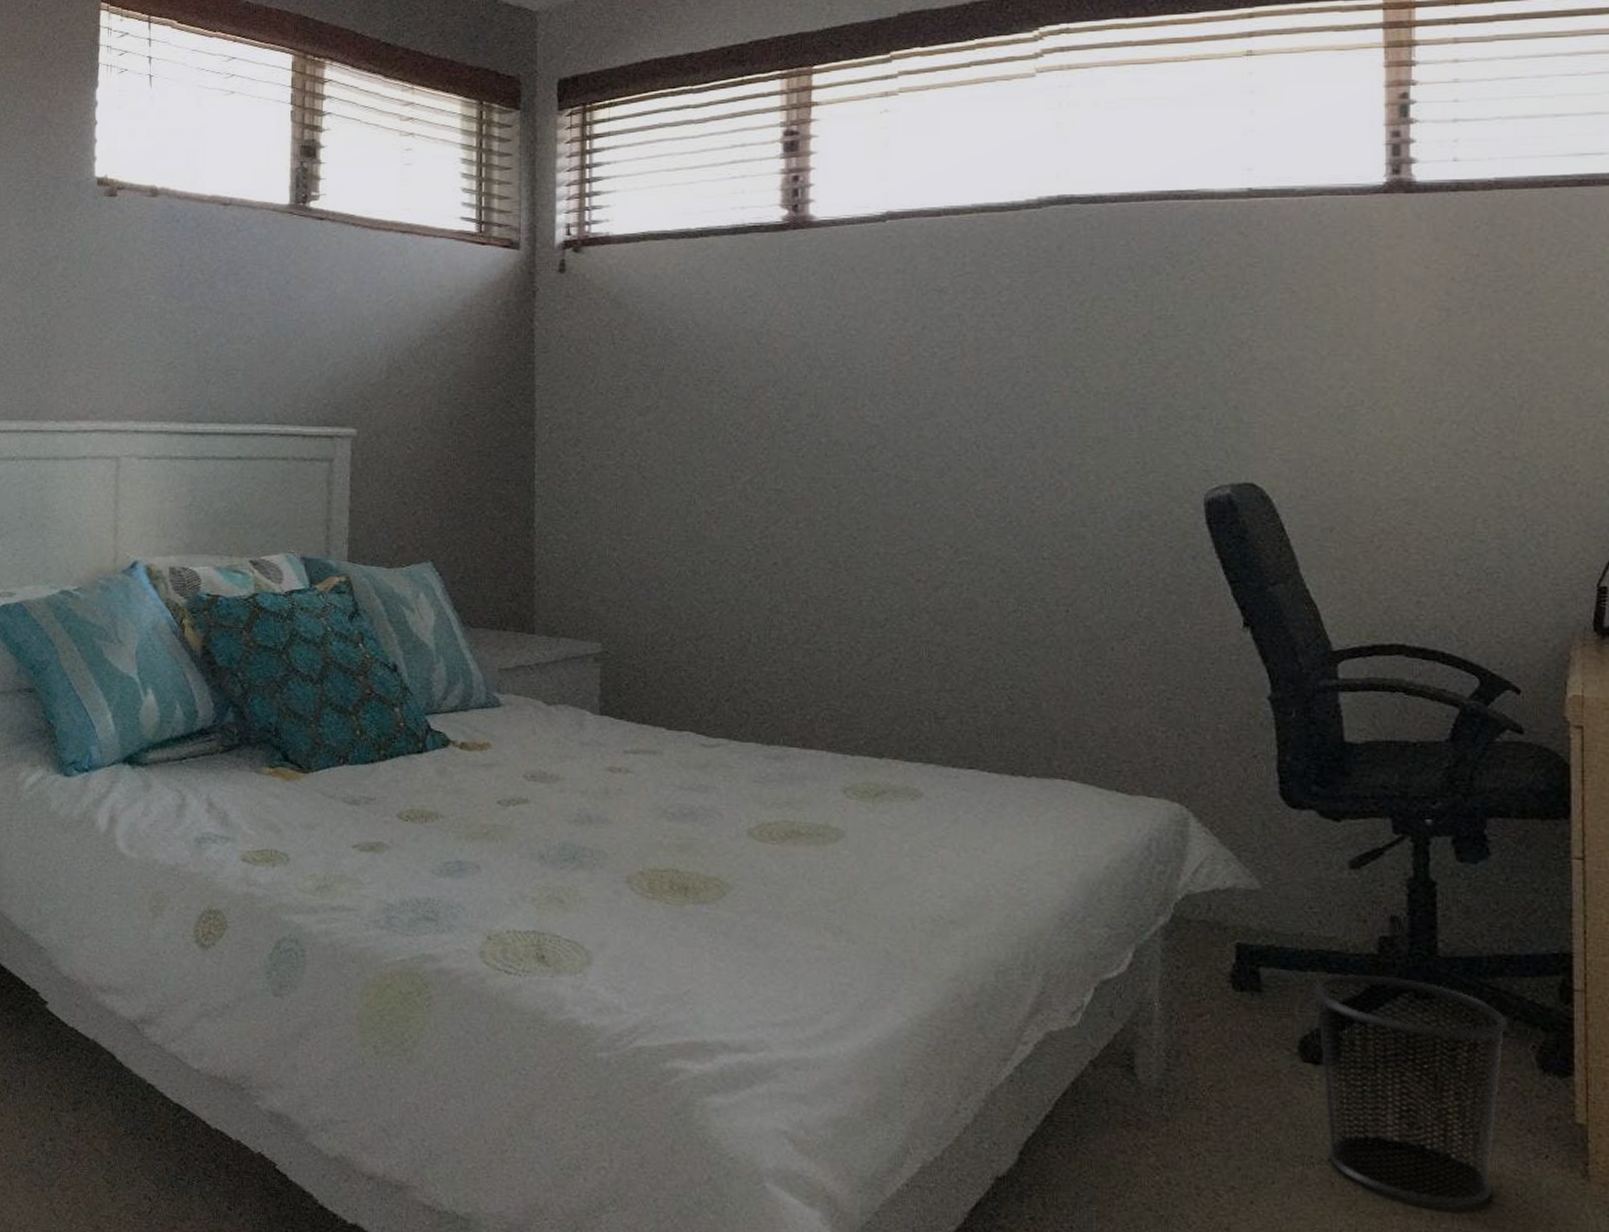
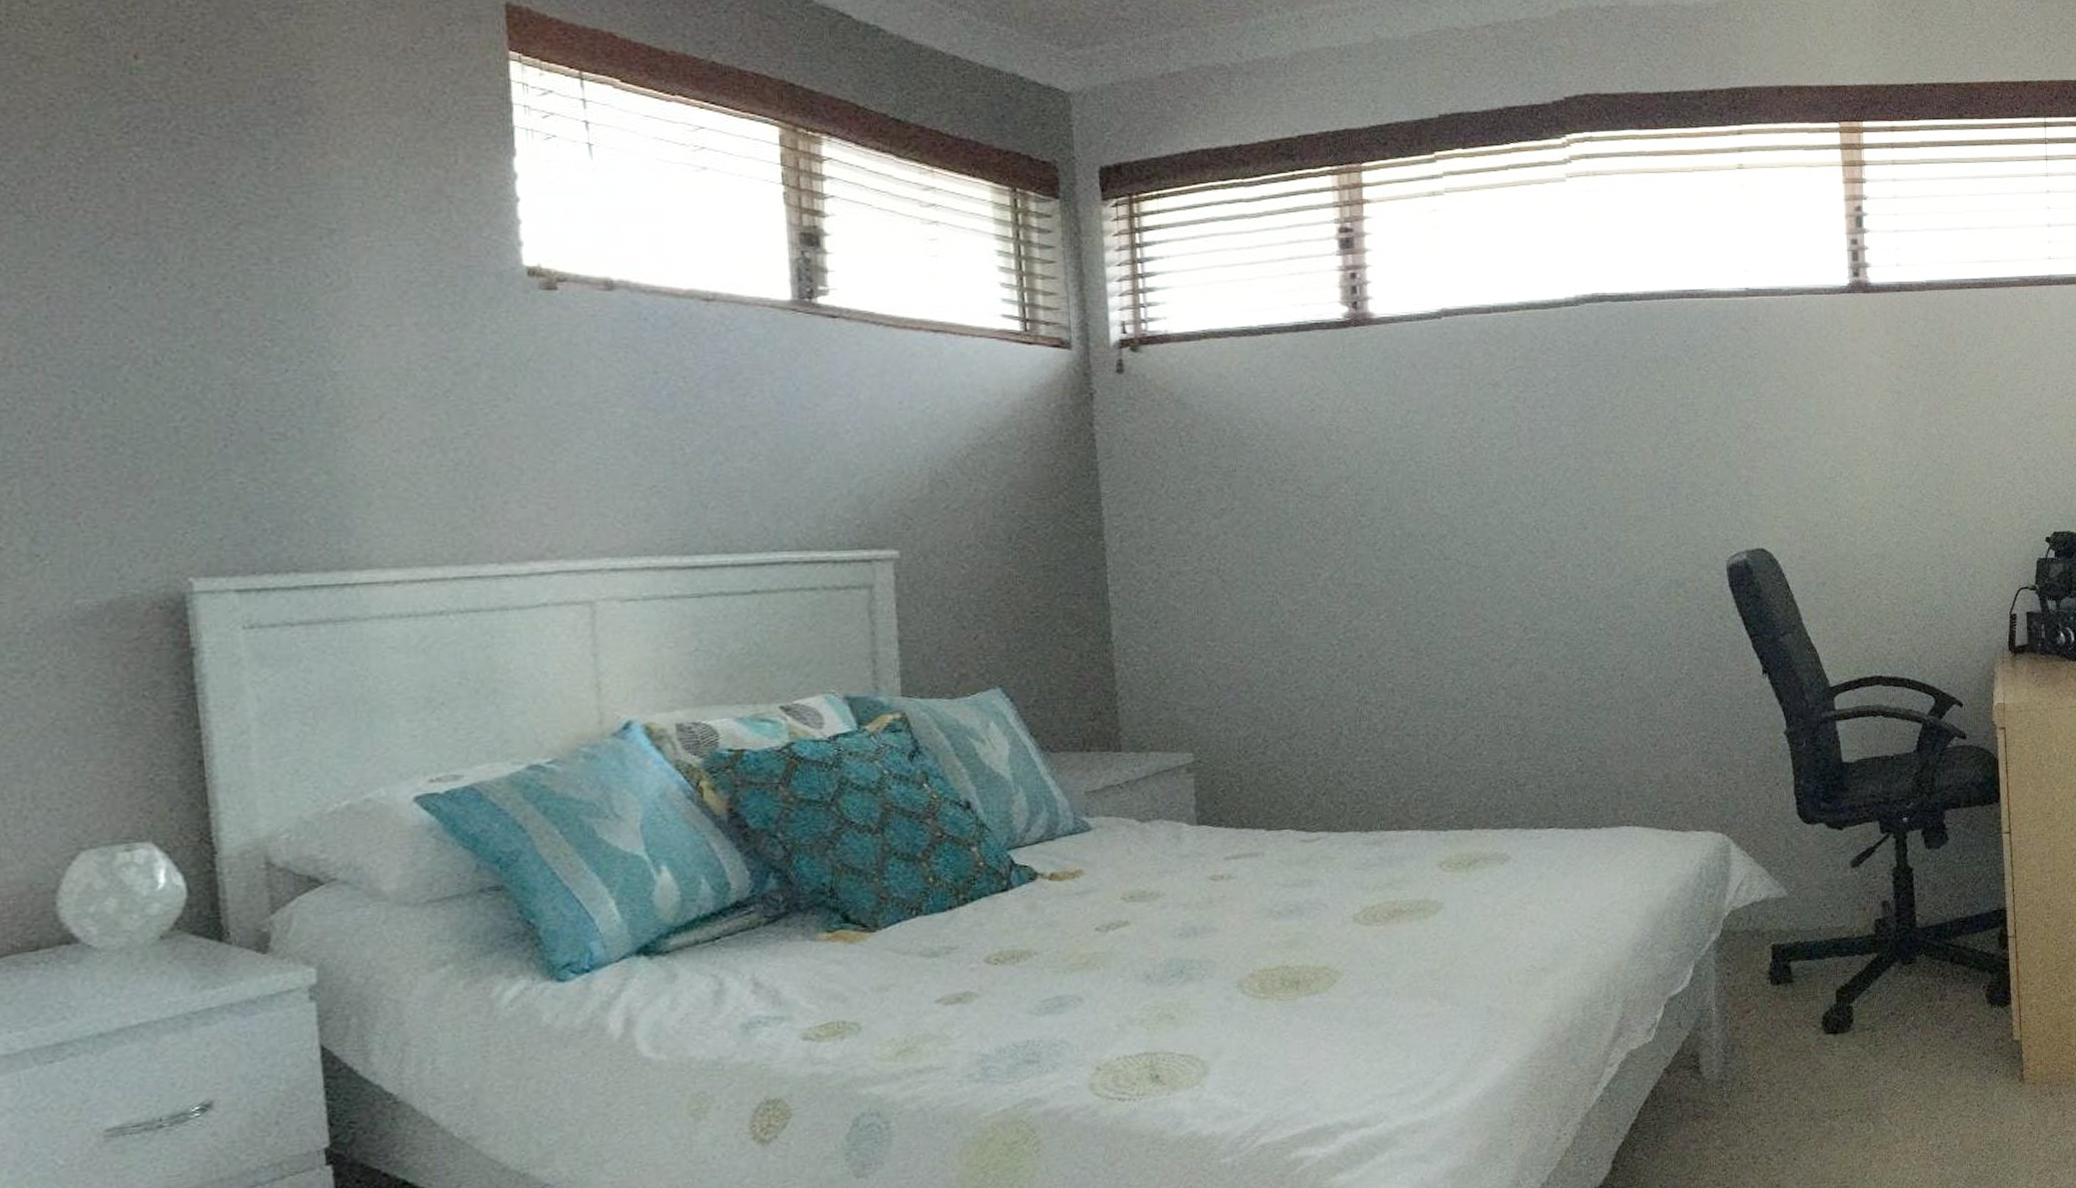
waste bin: present [1315,973,1508,1207] -> none [1831,950,1966,1129]

